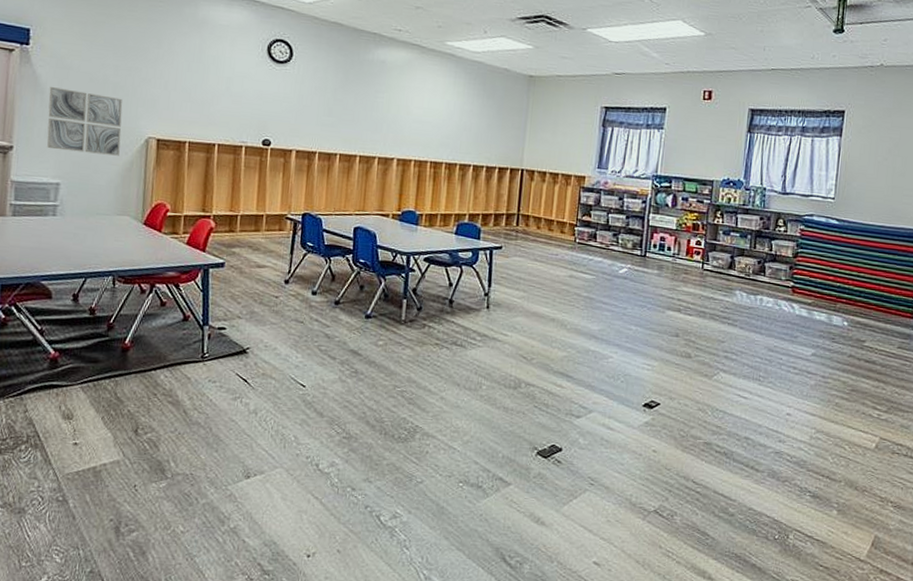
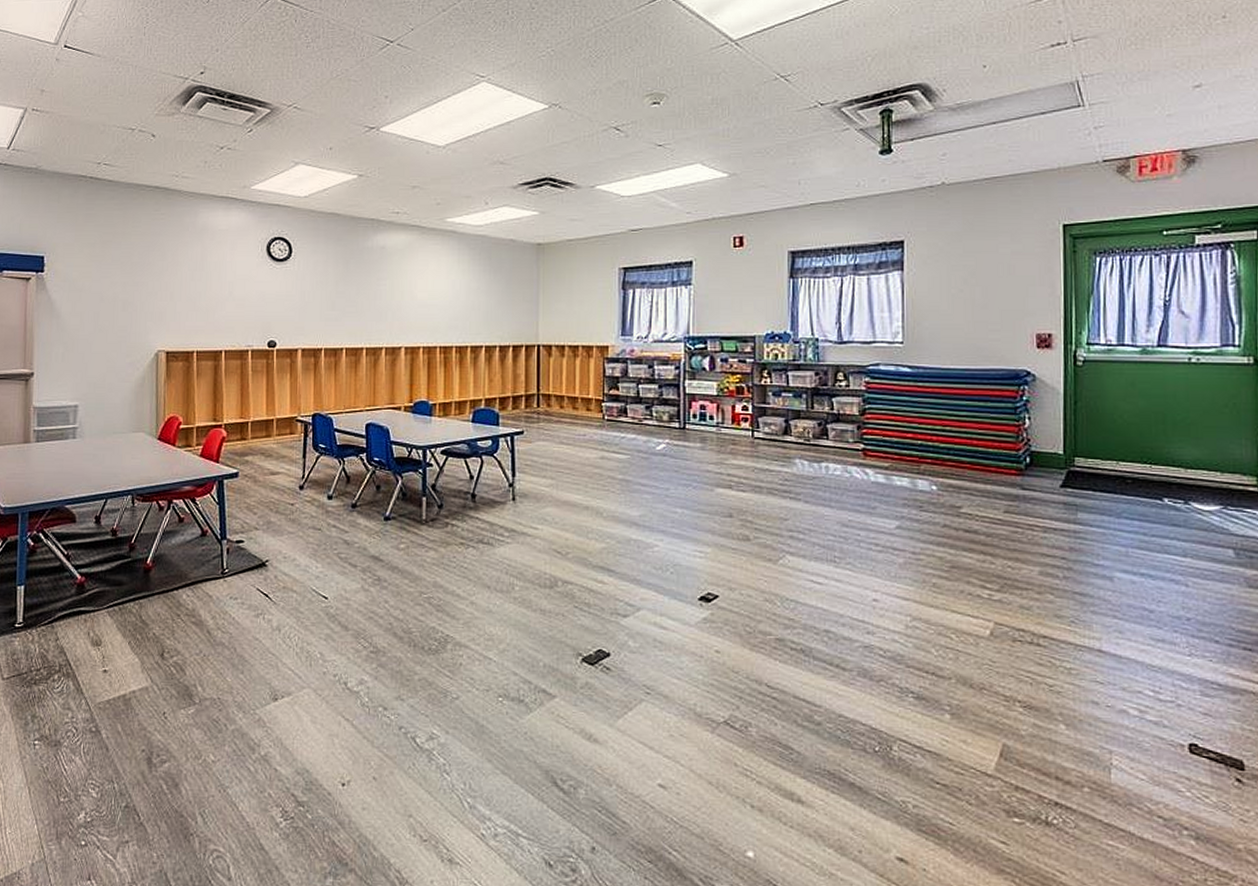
wall art: present [46,86,123,156] -> none [63,310,132,372]

